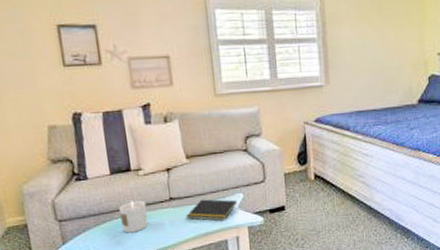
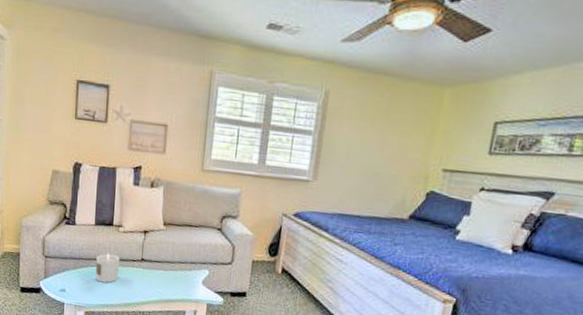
notepad: present [186,199,237,221] -> none [152,267,202,293]

